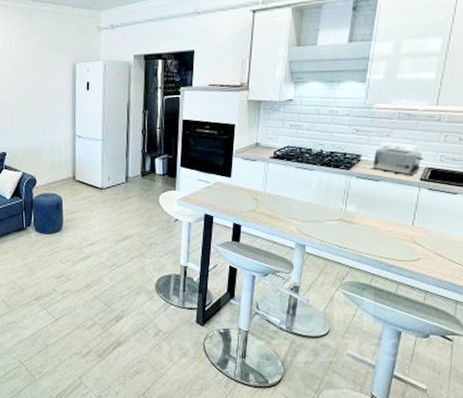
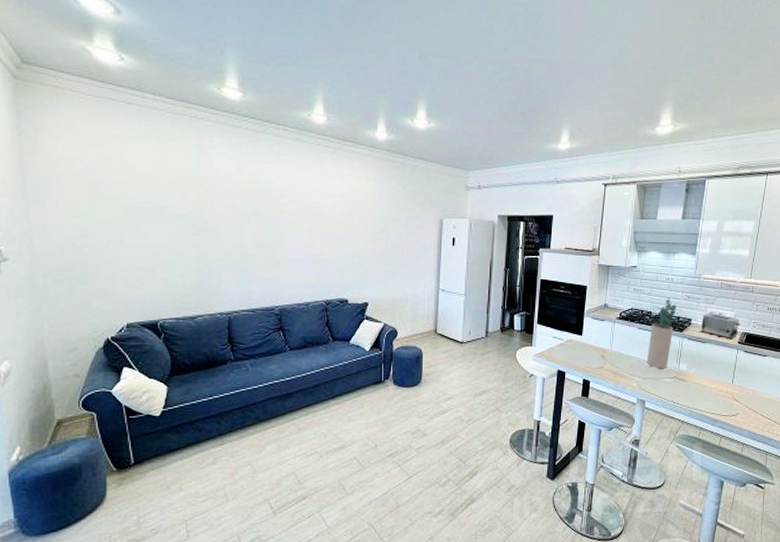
vase: none [306,132,342,211] -> present [646,297,676,369]

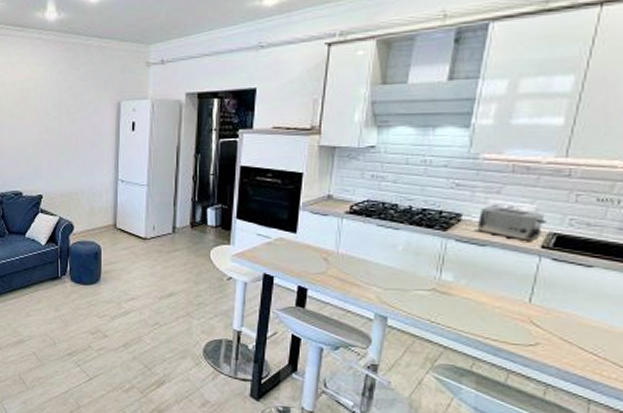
vase: present [646,297,676,369] -> none [389,185,437,279]

